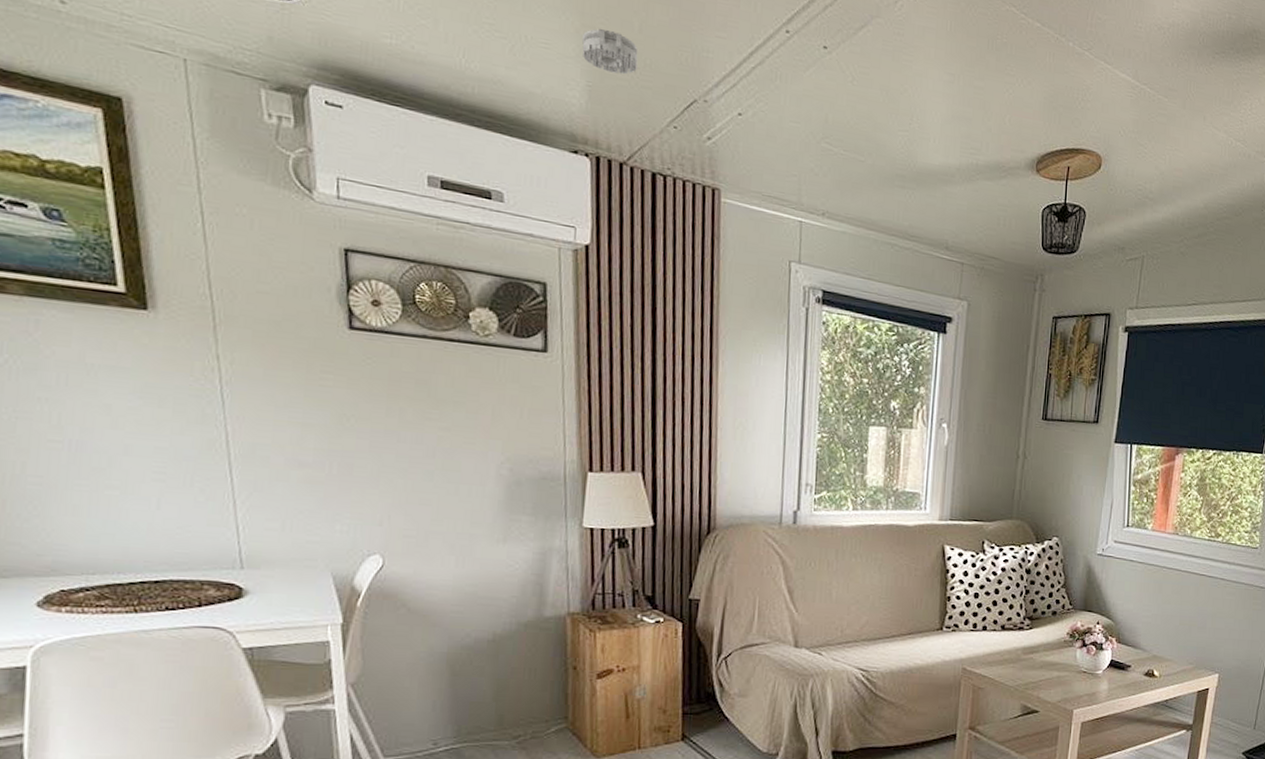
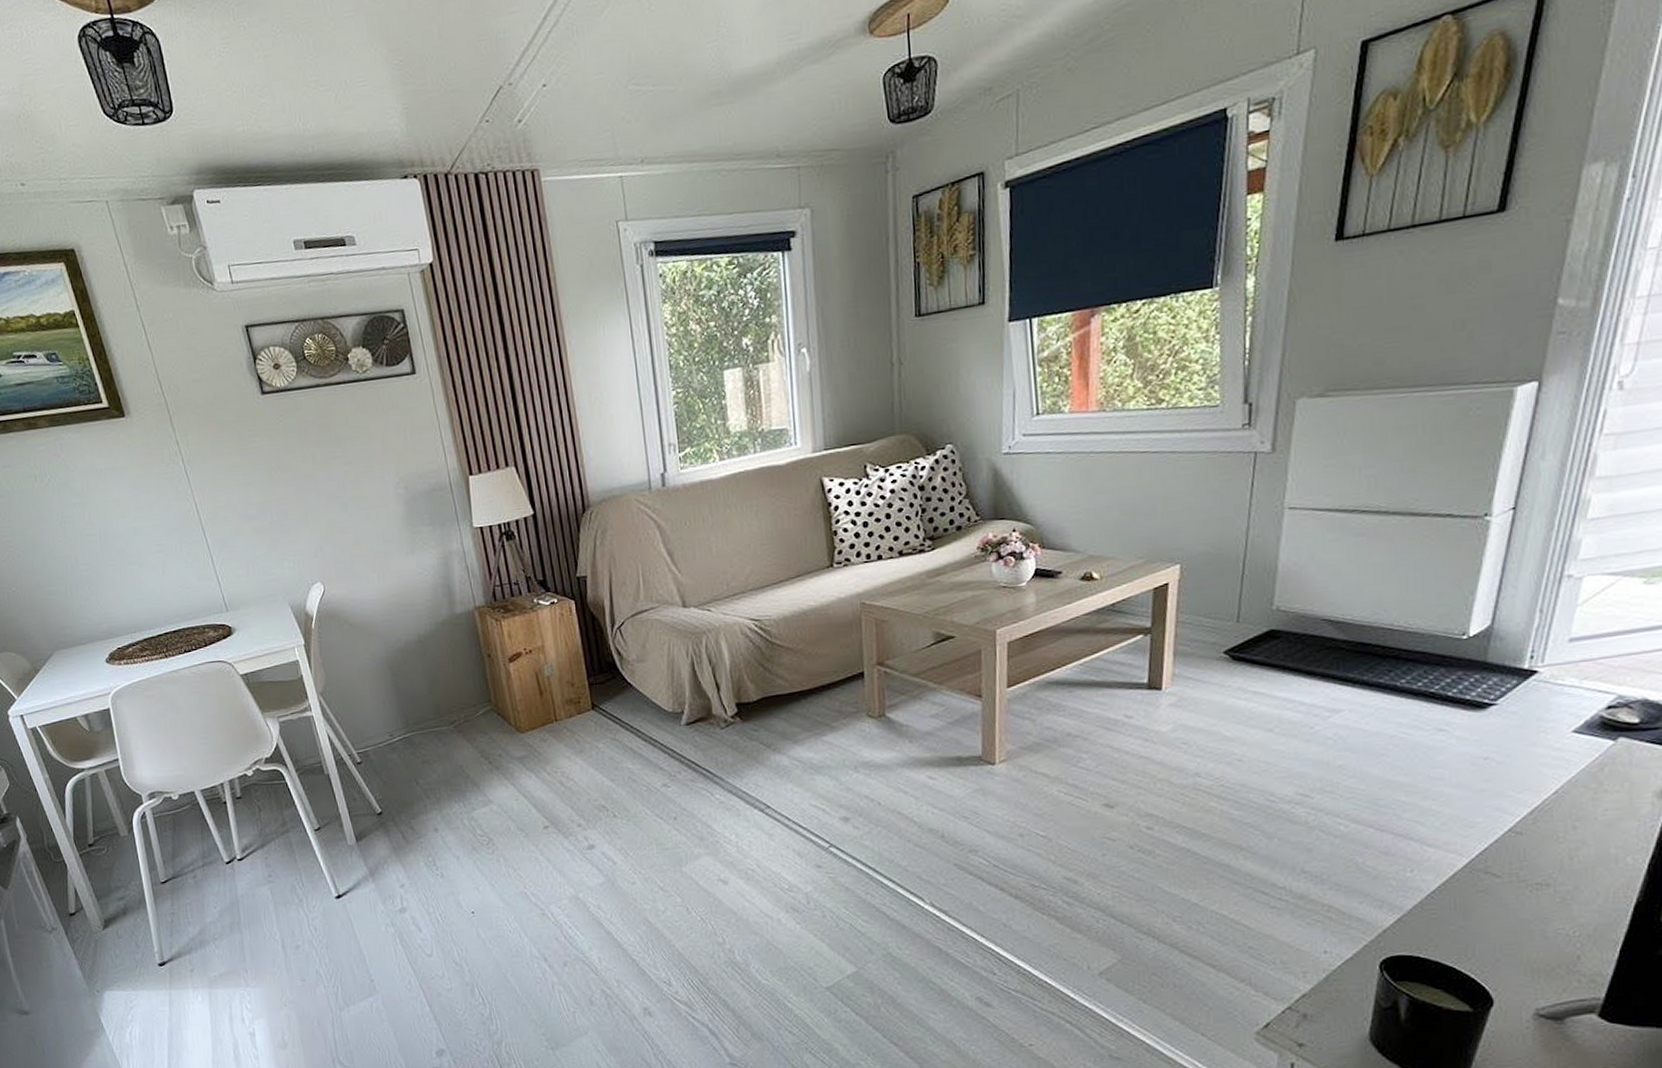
smoke detector: present [582,28,638,75] -> none [391,45,444,89]

